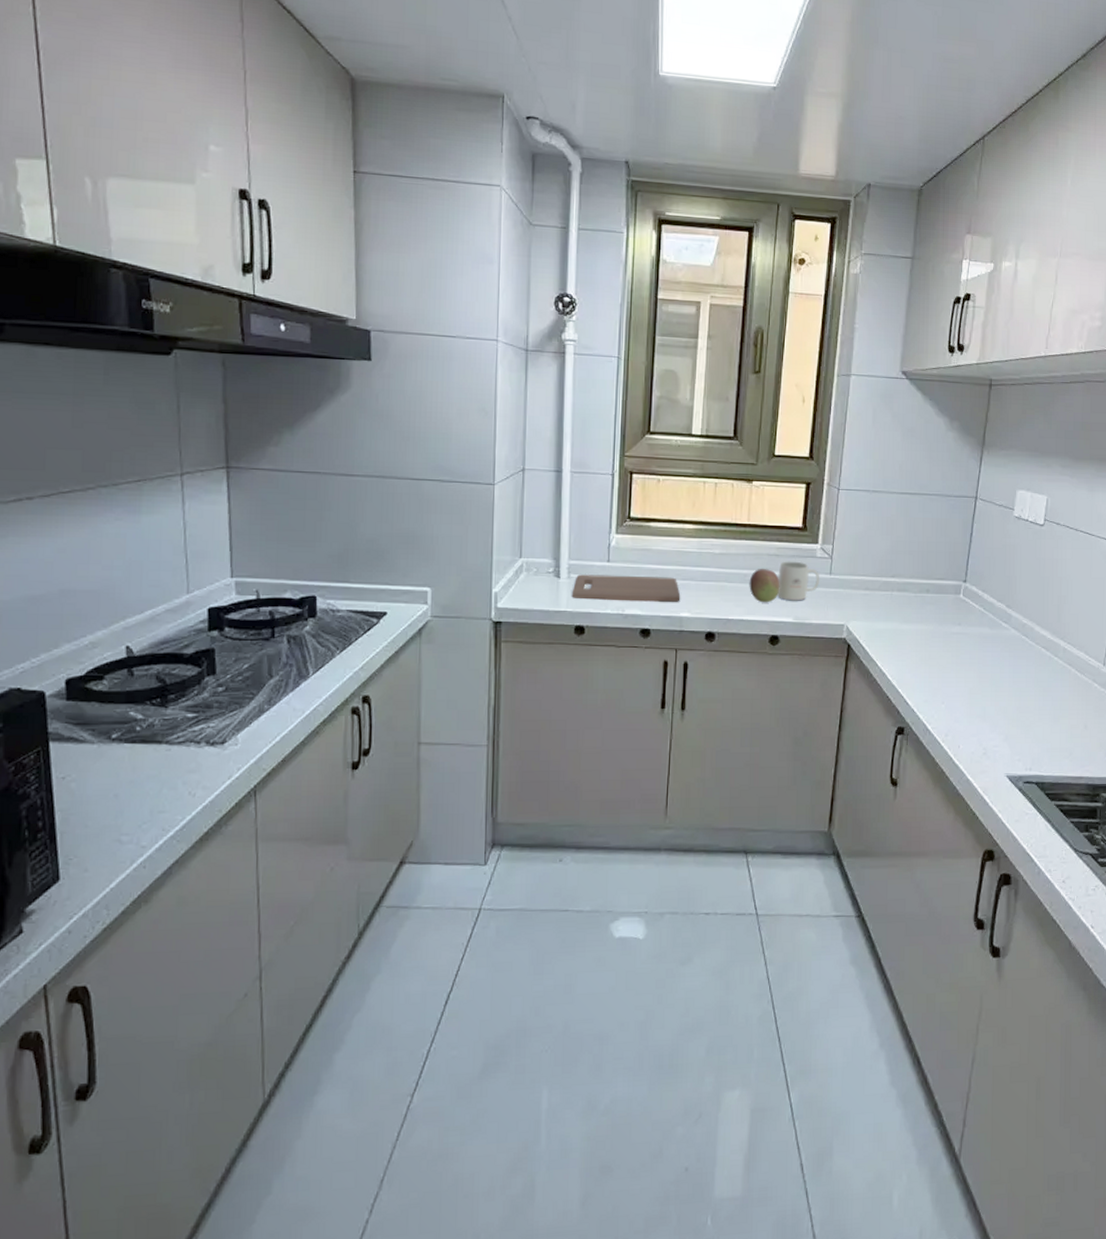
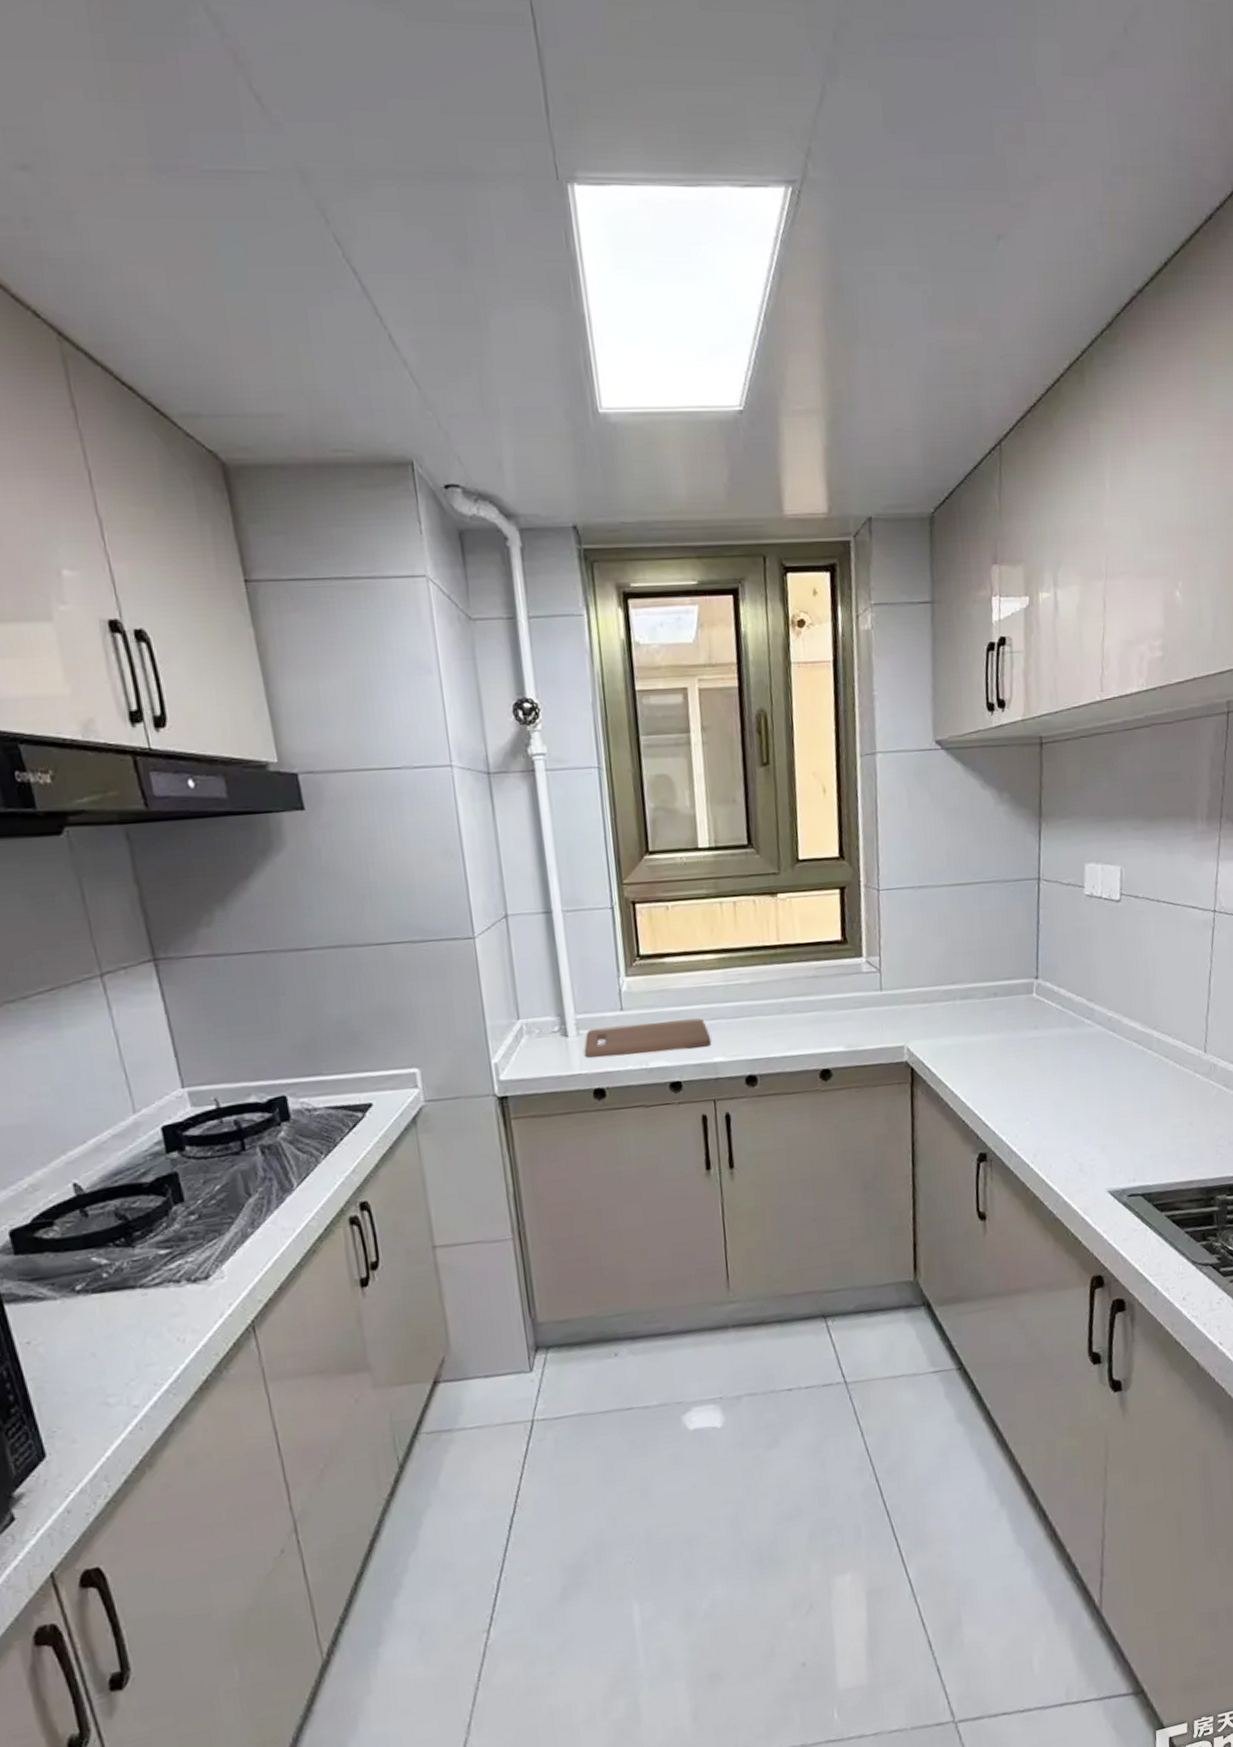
fruit: present [749,569,780,603] -> none [788,994,825,1034]
mug: present [777,561,820,601] -> none [820,980,870,1028]

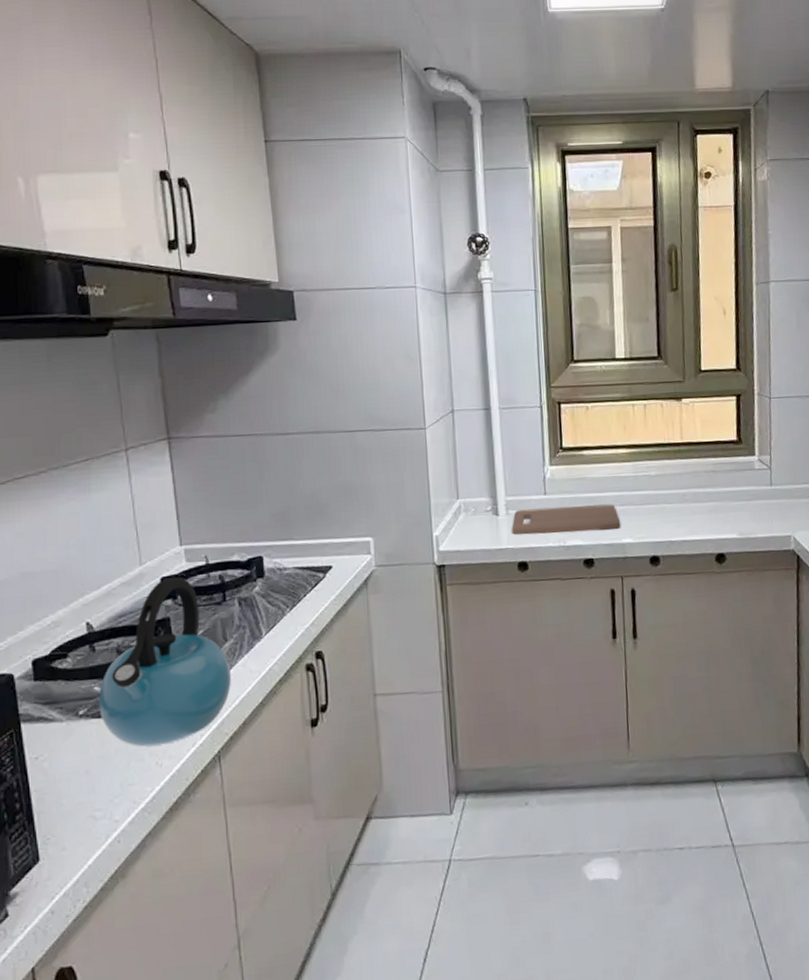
kettle: none [98,1124,261,1322] -> present [99,576,232,747]

